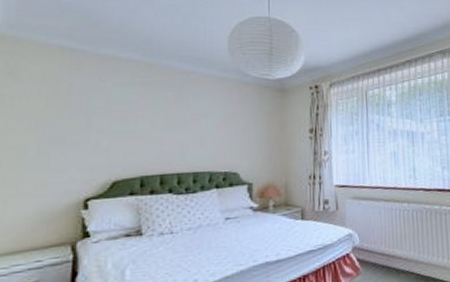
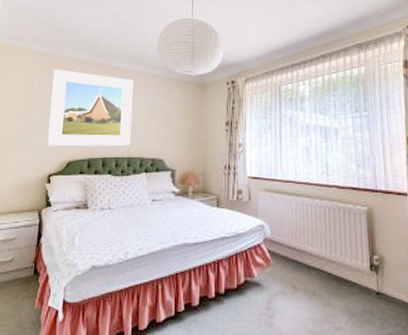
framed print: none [82,69,198,164] -> present [47,68,133,147]

